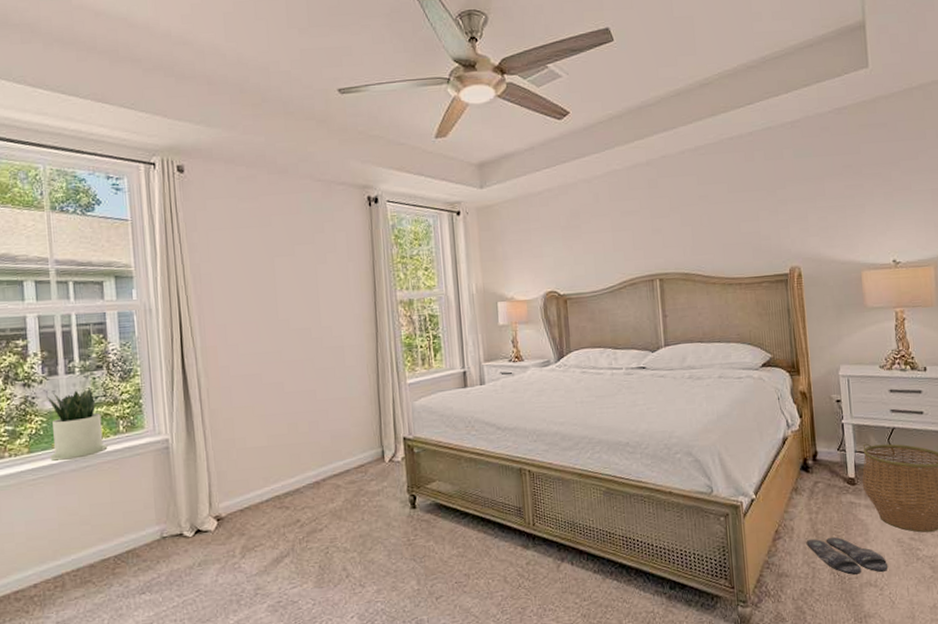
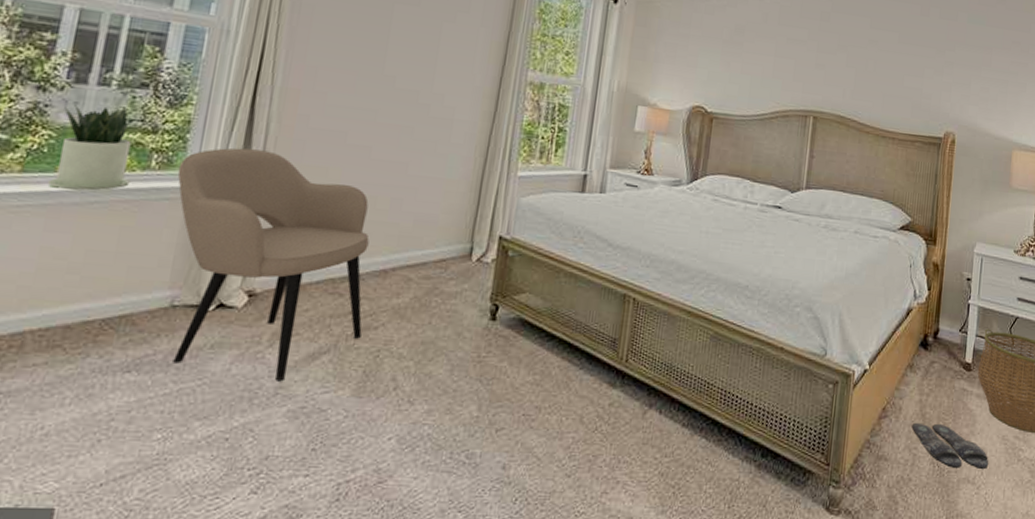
armchair: none [140,401,311,584] -> present [173,147,369,382]

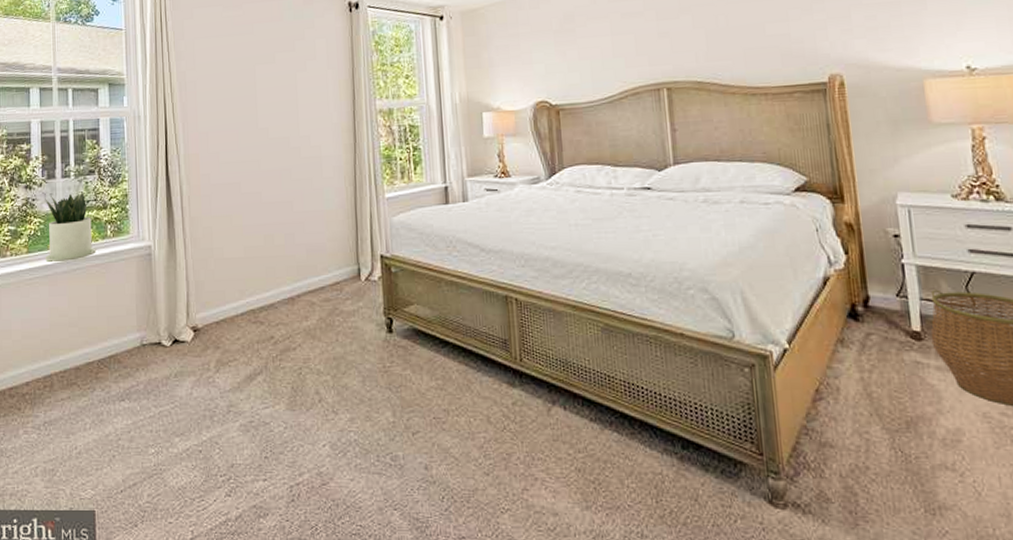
armchair: present [173,147,369,382] -> none [126,209,284,401]
slippers: present [911,422,988,469] -> none [856,403,970,453]

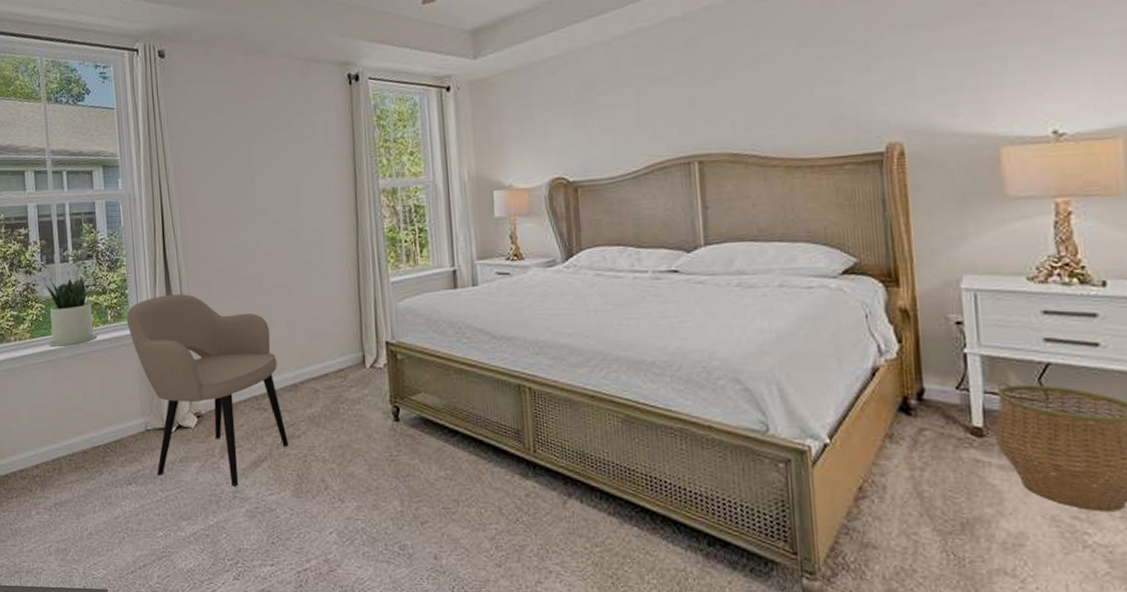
armchair: none [126,209,284,401] -> present [126,294,289,487]

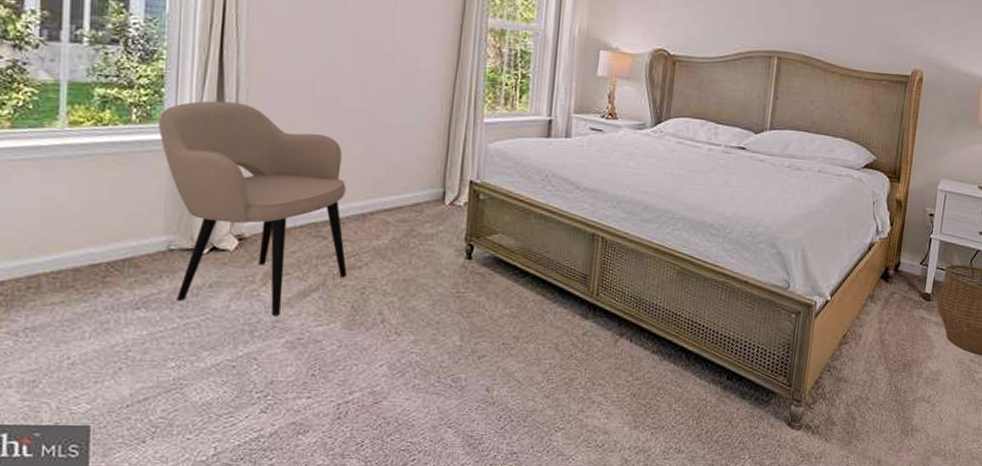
planter: present [45,276,99,348] -> none [38,62,116,145]

